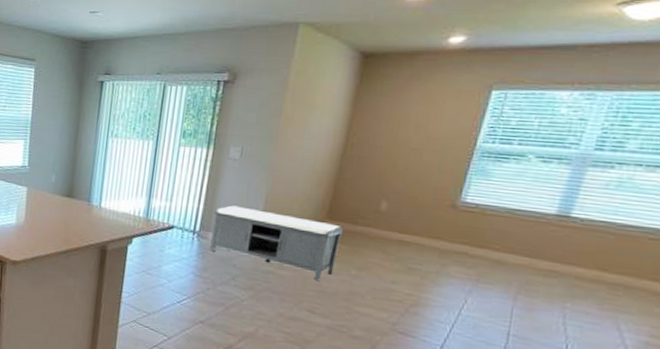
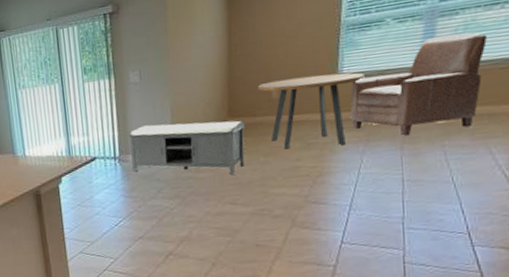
dining table: none [366,191,490,278] -> present [257,72,365,150]
chair: none [463,186,642,295] -> present [349,32,487,136]

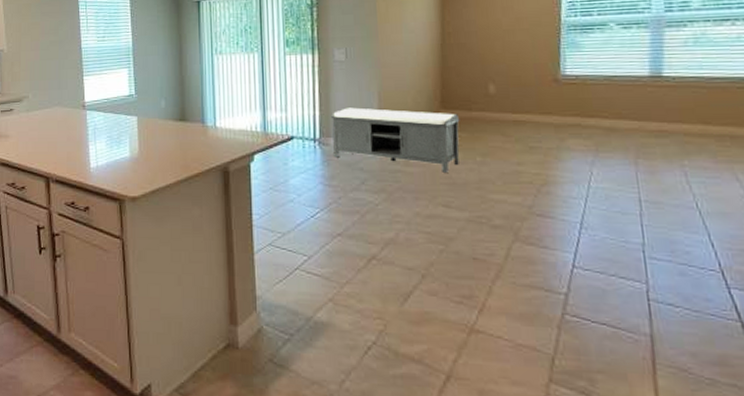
dining table: present [257,72,365,150] -> none [472,73,590,152]
chair: present [349,32,487,136] -> none [574,45,721,150]

